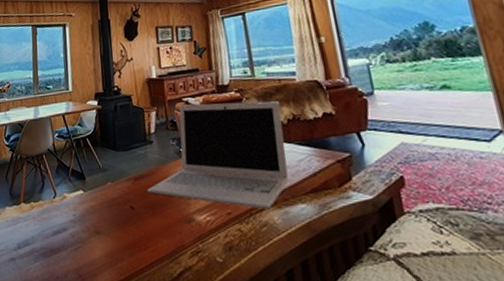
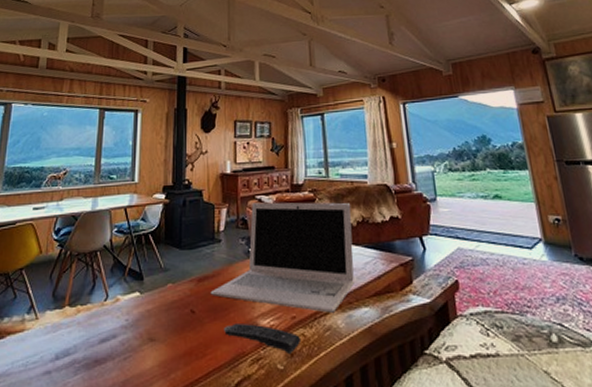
remote control: none [163,218,239,247] -> present [224,322,302,353]

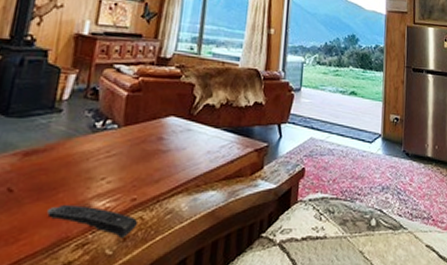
laptop: present [210,202,354,313] -> none [37,72,218,196]

